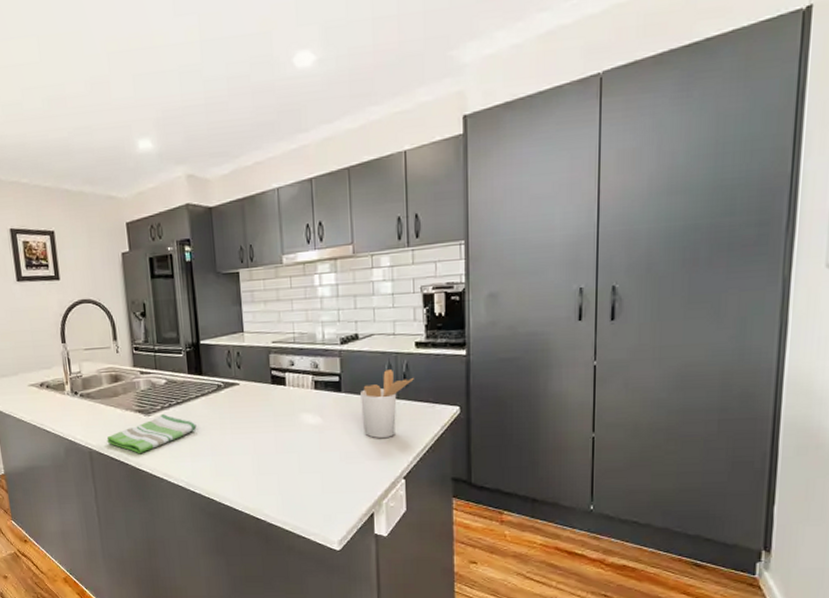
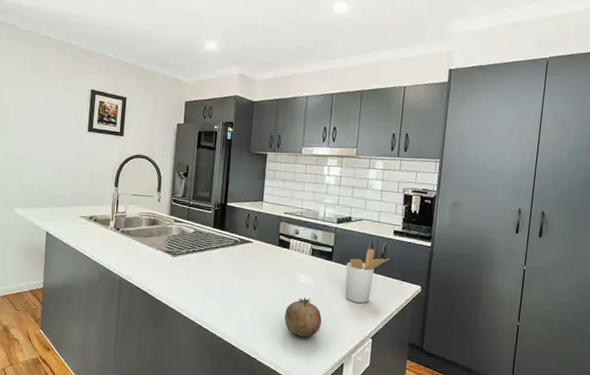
dish towel: present [107,413,197,454] -> none [136,256,213,288]
fruit: none [292,440,340,489] -> present [284,297,322,338]

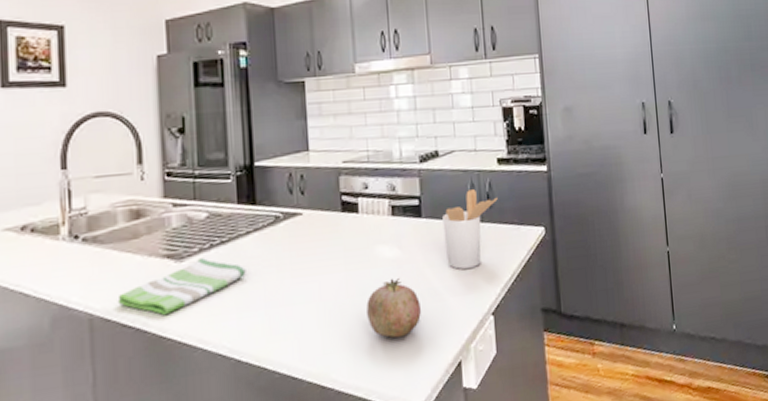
dish towel: none [136,256,213,288] -> present [117,257,246,316]

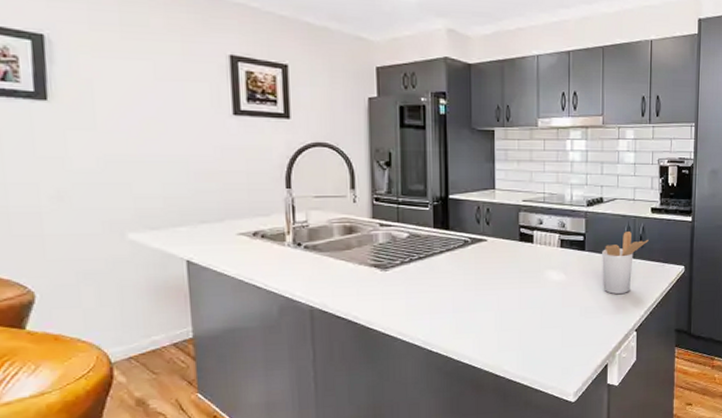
dish towel: present [117,257,246,316] -> none [333,268,439,312]
fruit: present [366,278,422,339] -> none [535,296,580,343]

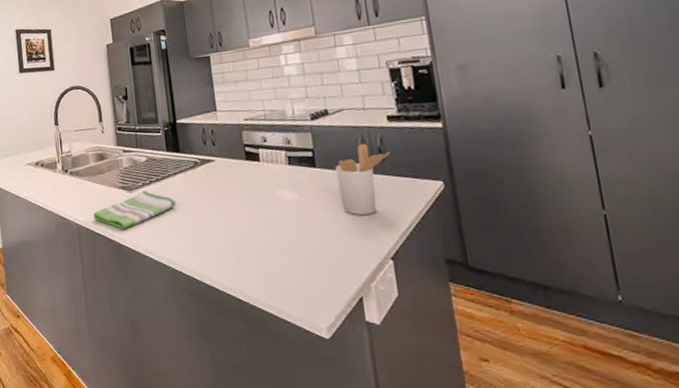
dish towel: none [333,268,439,312] -> present [93,190,176,230]

